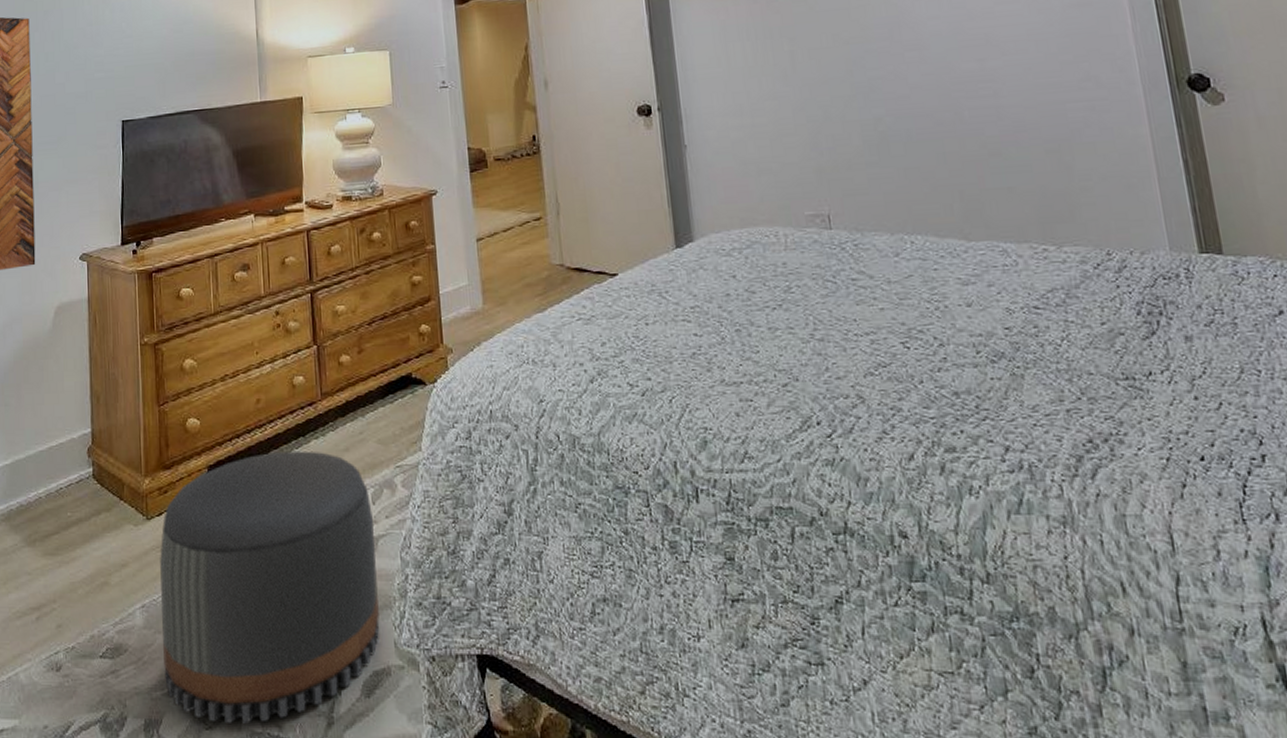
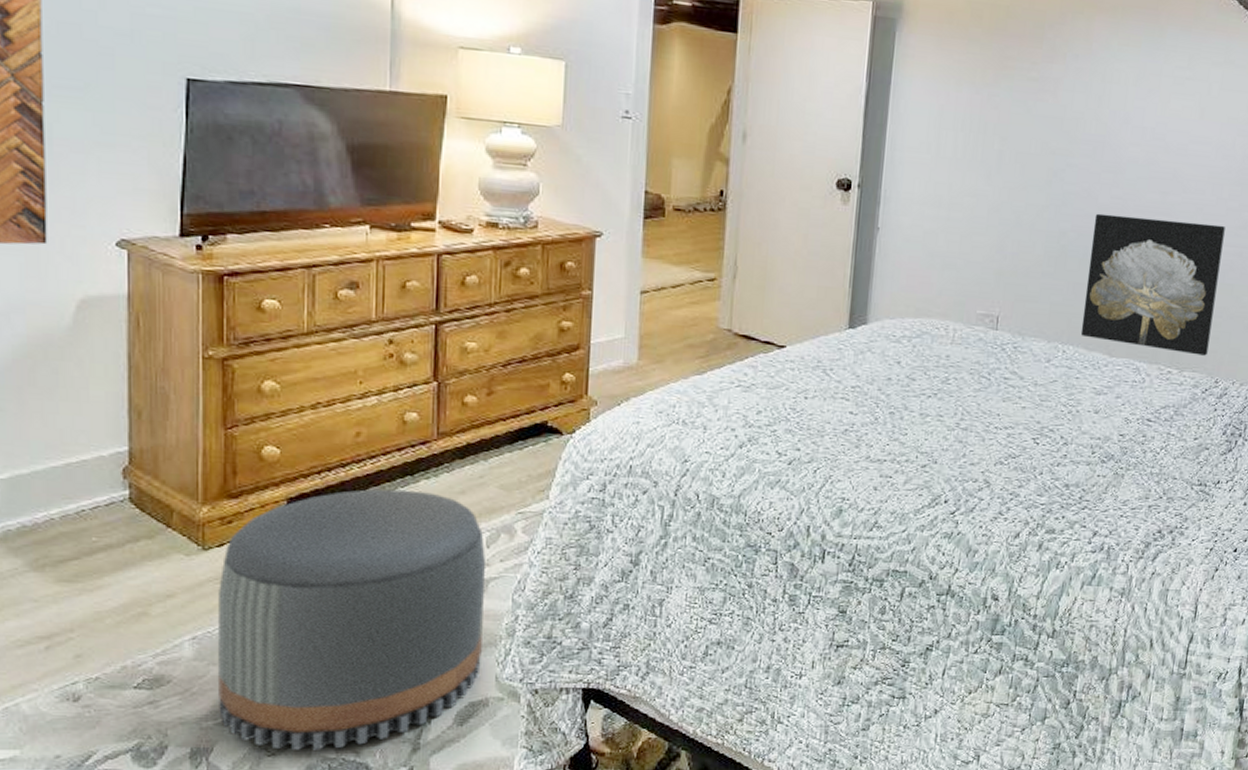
wall art: none [909,81,1087,227] -> present [1080,213,1225,356]

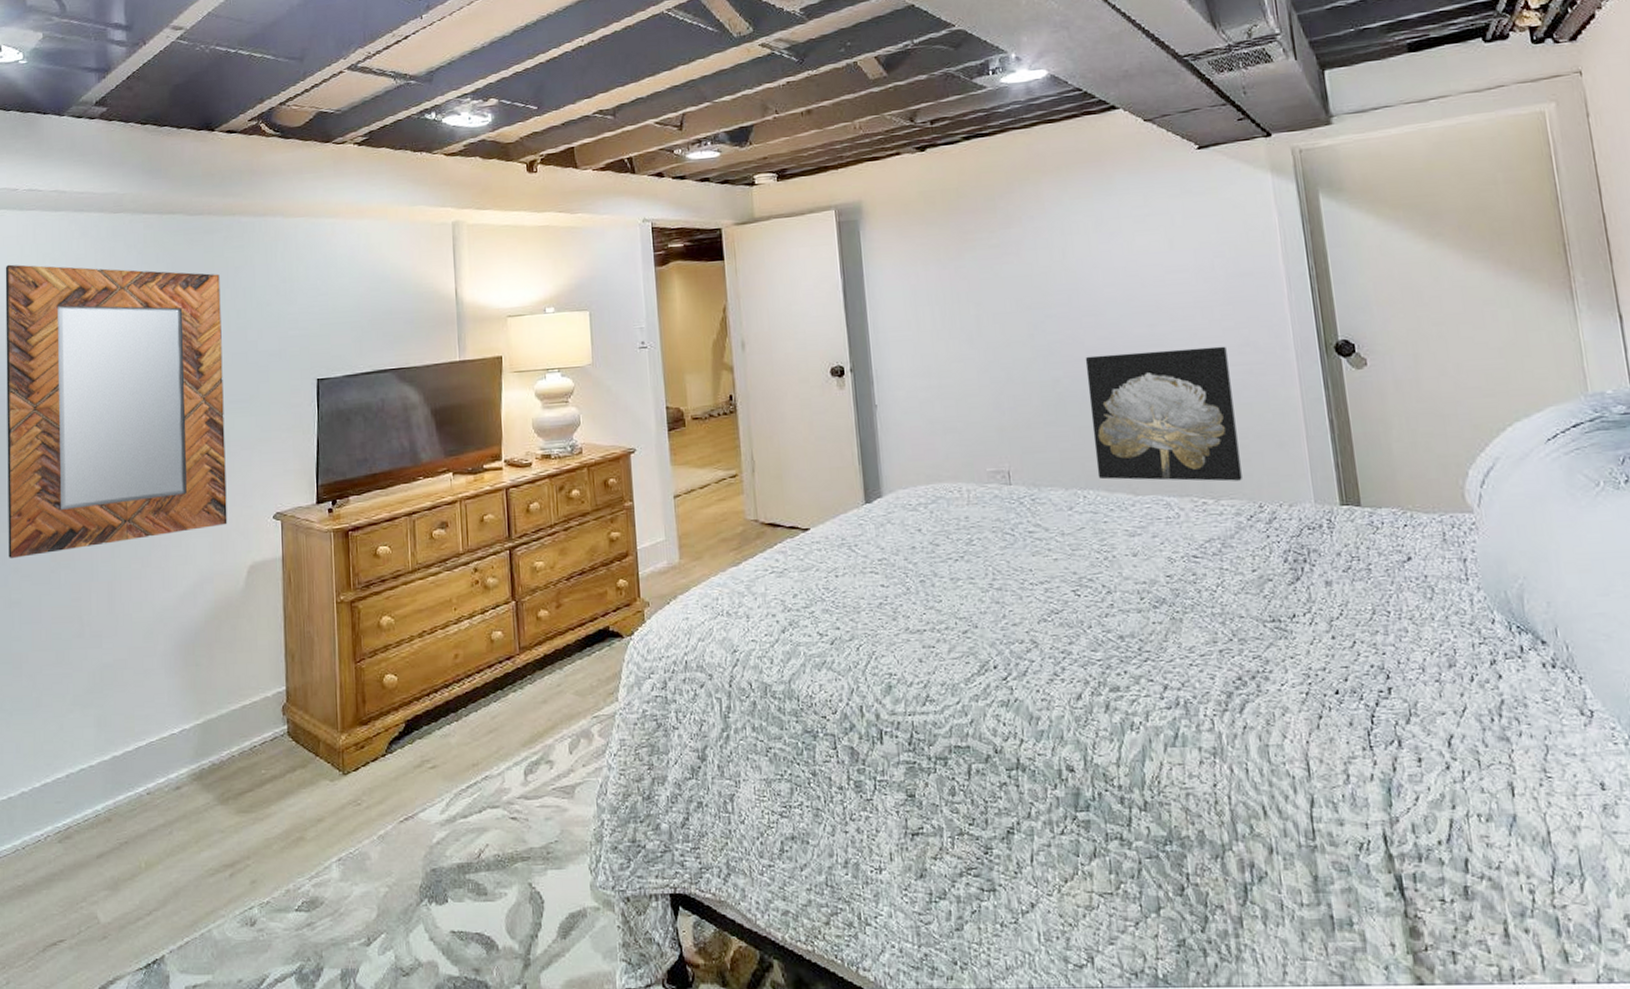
pouf: present [219,488,485,750] -> none [356,703,576,969]

